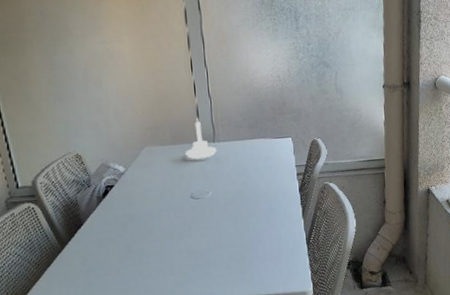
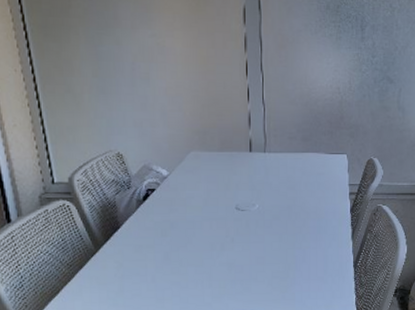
candle holder: present [185,117,217,159] -> none [233,124,267,169]

